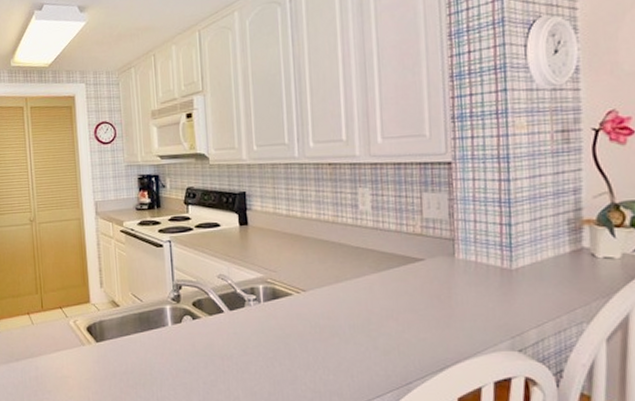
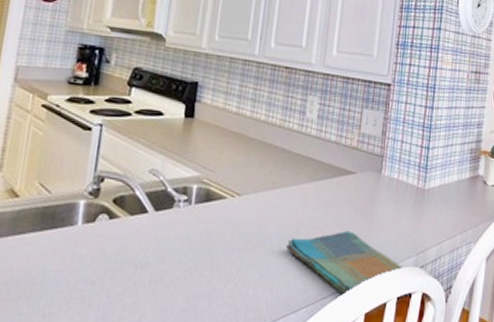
dish towel: none [359,317,510,382] -> present [285,230,410,298]

